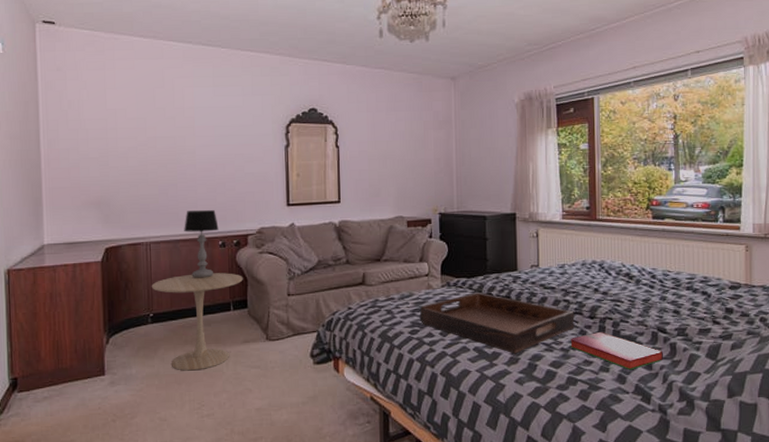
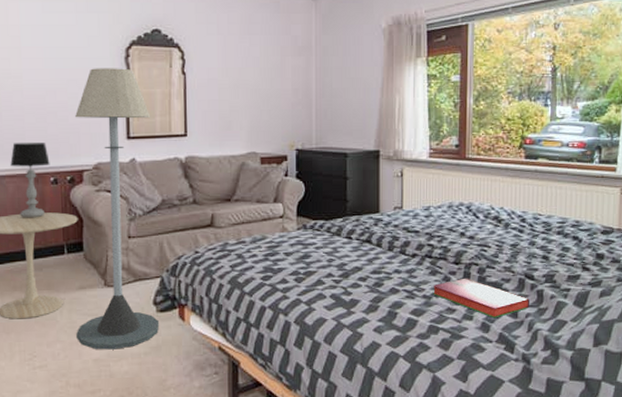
floor lamp: none [241,143,316,400] -> present [75,68,160,350]
serving tray: present [419,292,575,354] -> none [272,236,438,301]

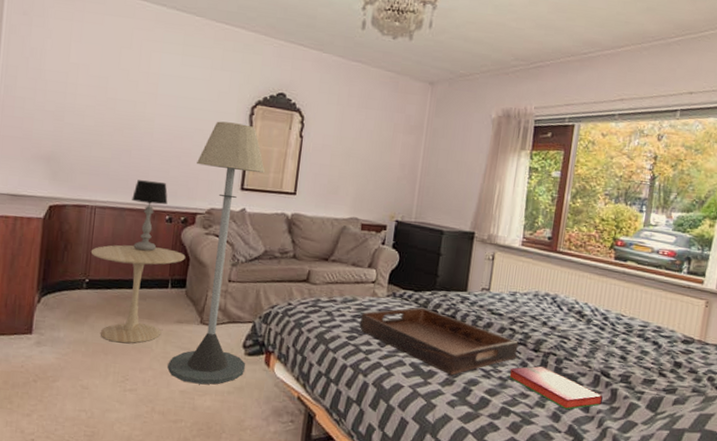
serving tray: none [272,236,438,301] -> present [359,307,519,376]

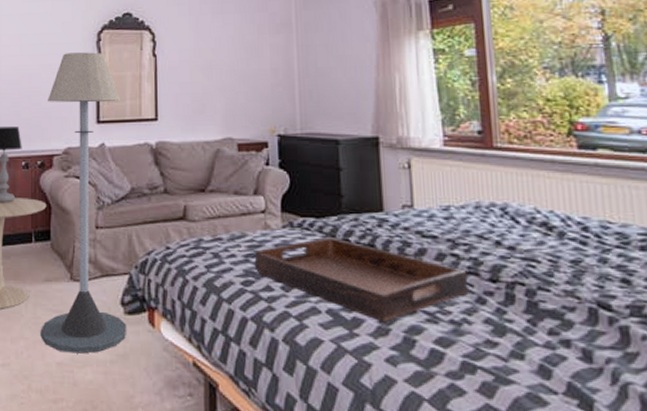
hardback book: present [509,366,603,410] -> none [463,301,610,361]

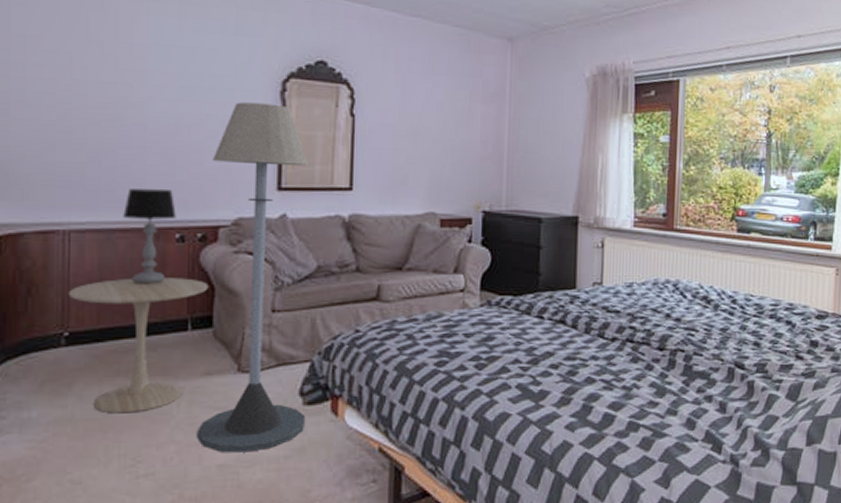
serving tray: present [254,237,469,323] -> none [449,315,641,393]

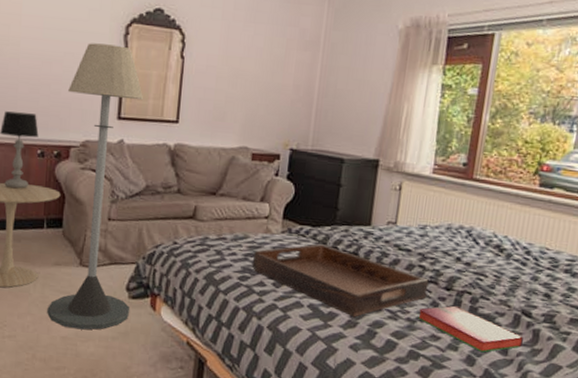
serving tray: none [449,315,641,393] -> present [251,244,429,317]
hardback book: none [634,366,739,414] -> present [418,305,523,353]

